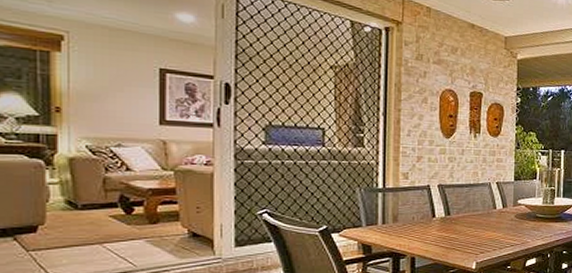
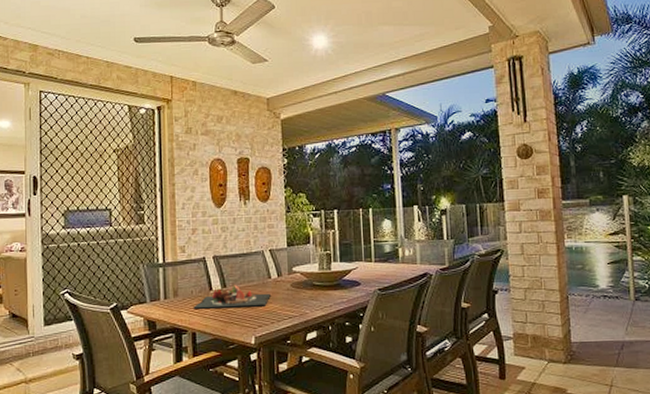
platter: none [414,212,494,235] -> present [193,284,271,309]

